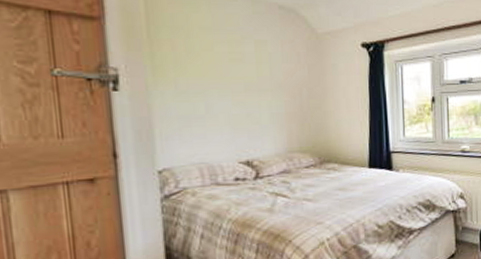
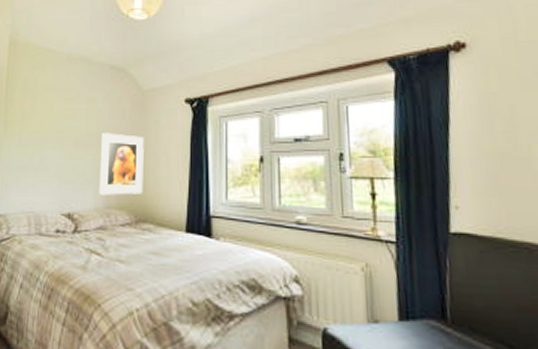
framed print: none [275,77,325,141] -> present [99,133,144,195]

